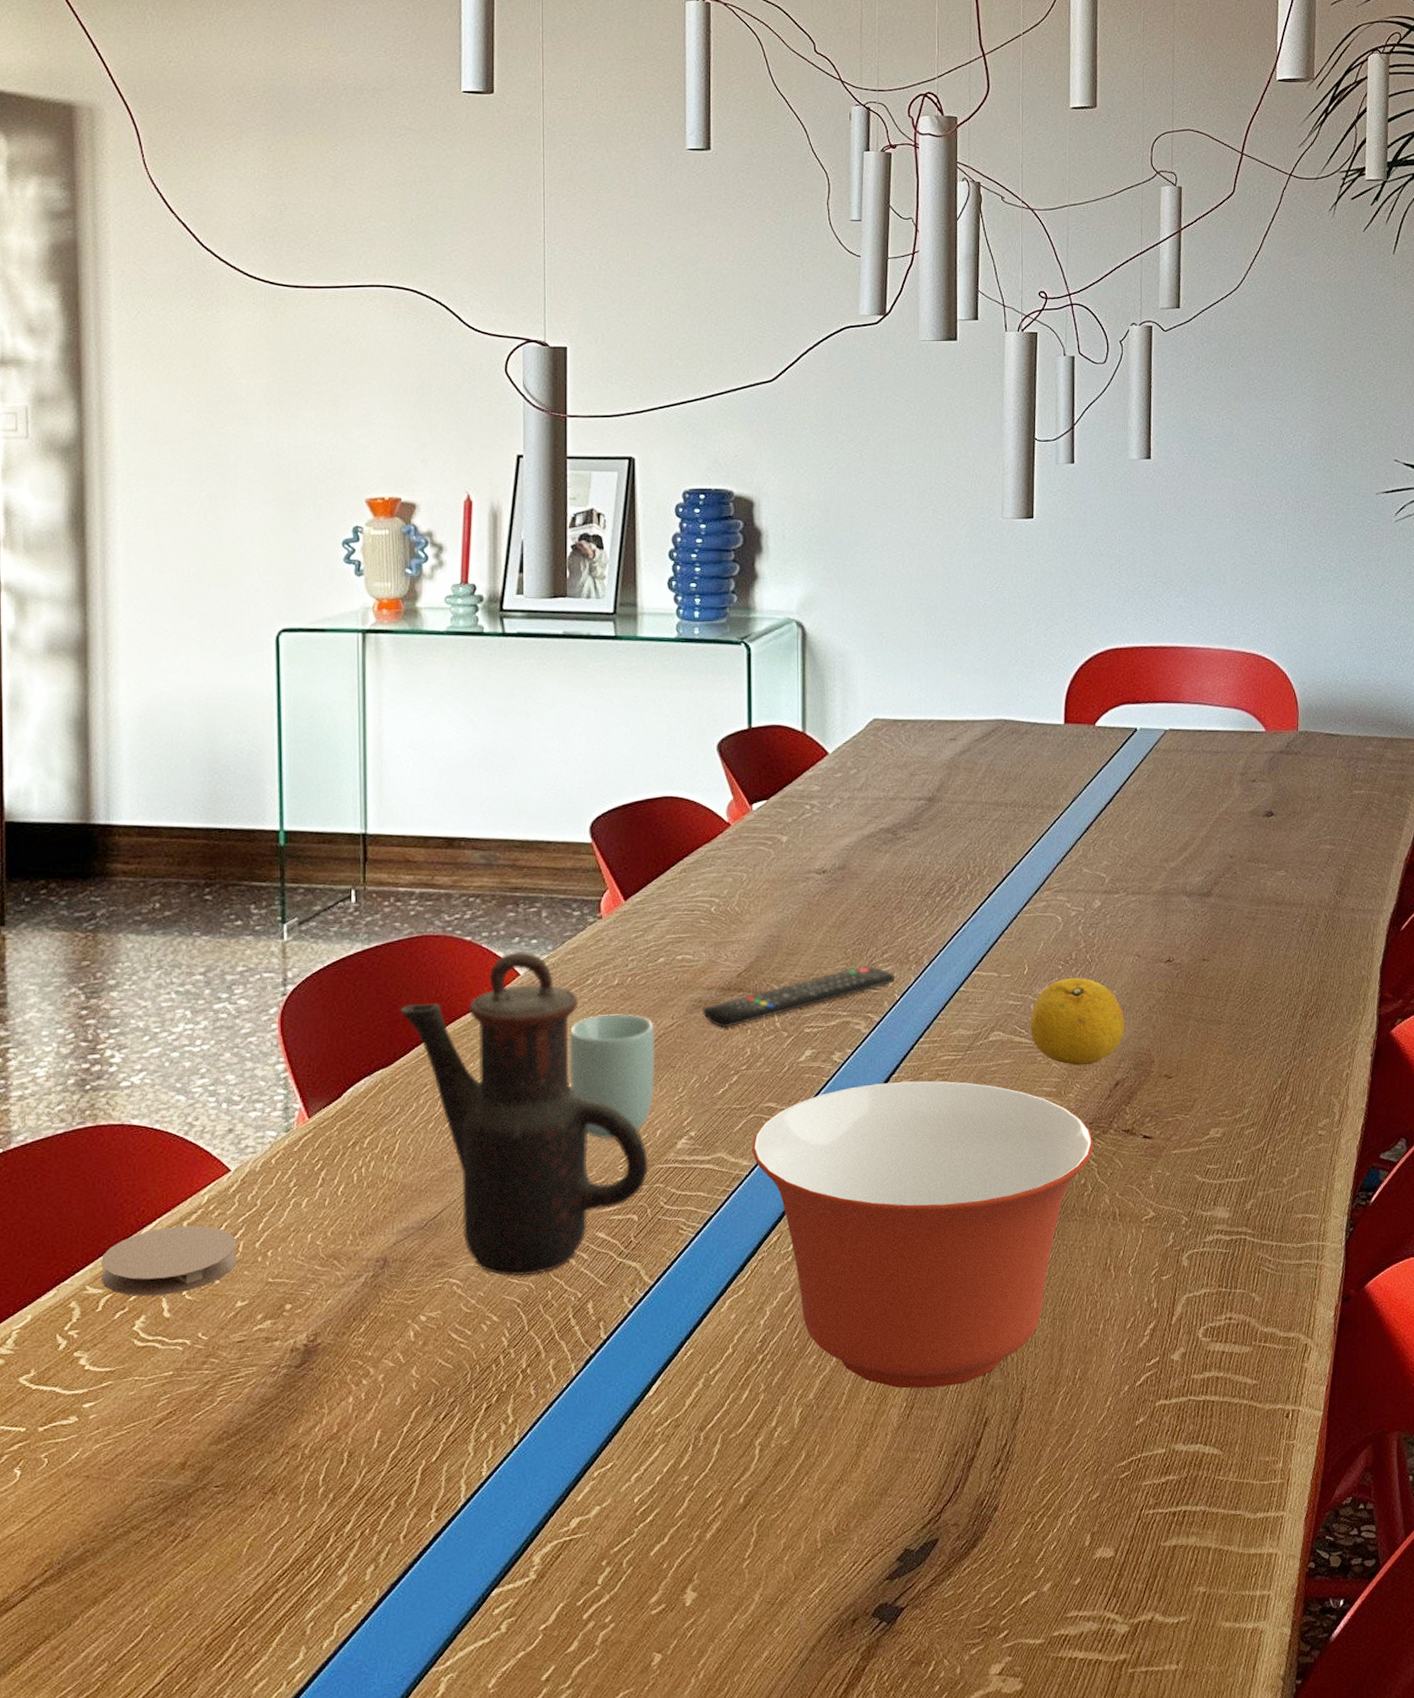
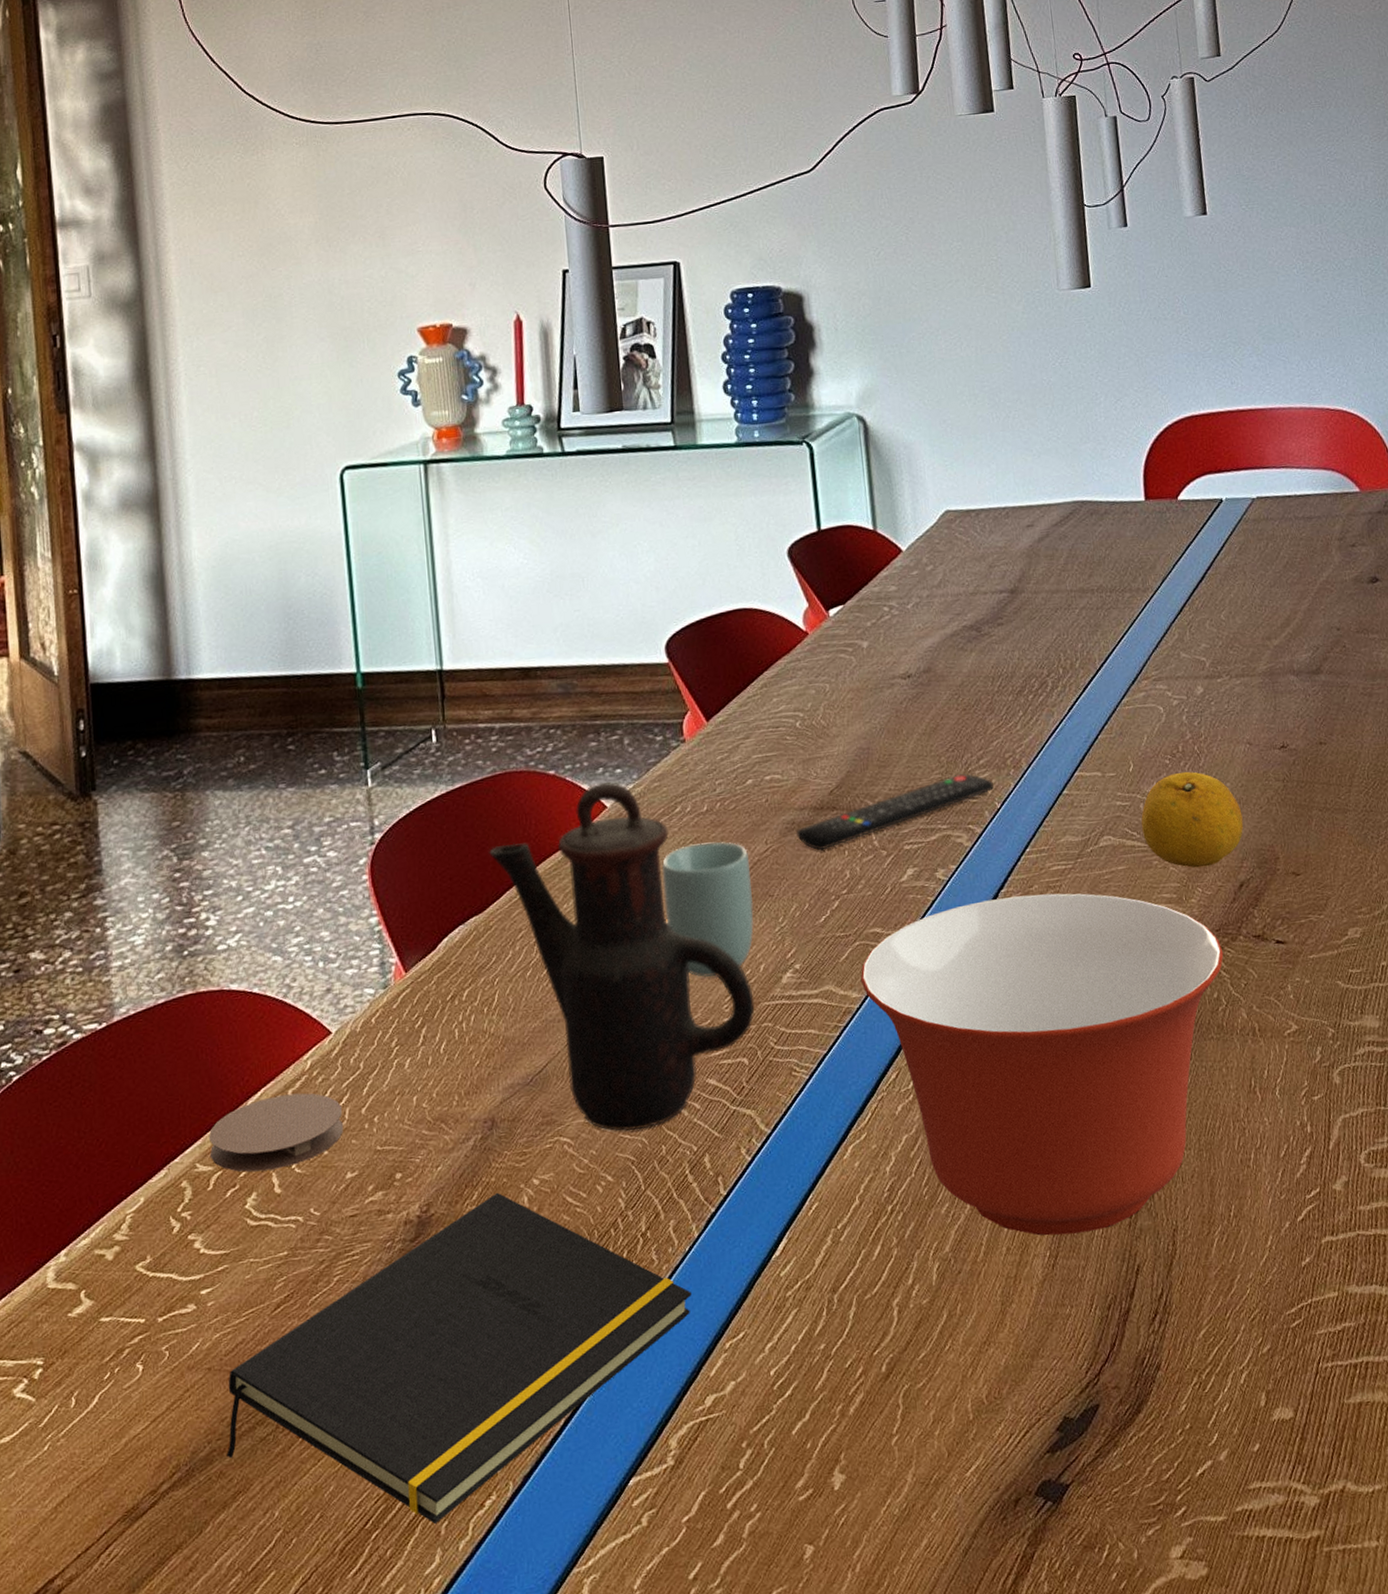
notepad: none [100,1326,565,1624] -> present [227,1192,691,1524]

